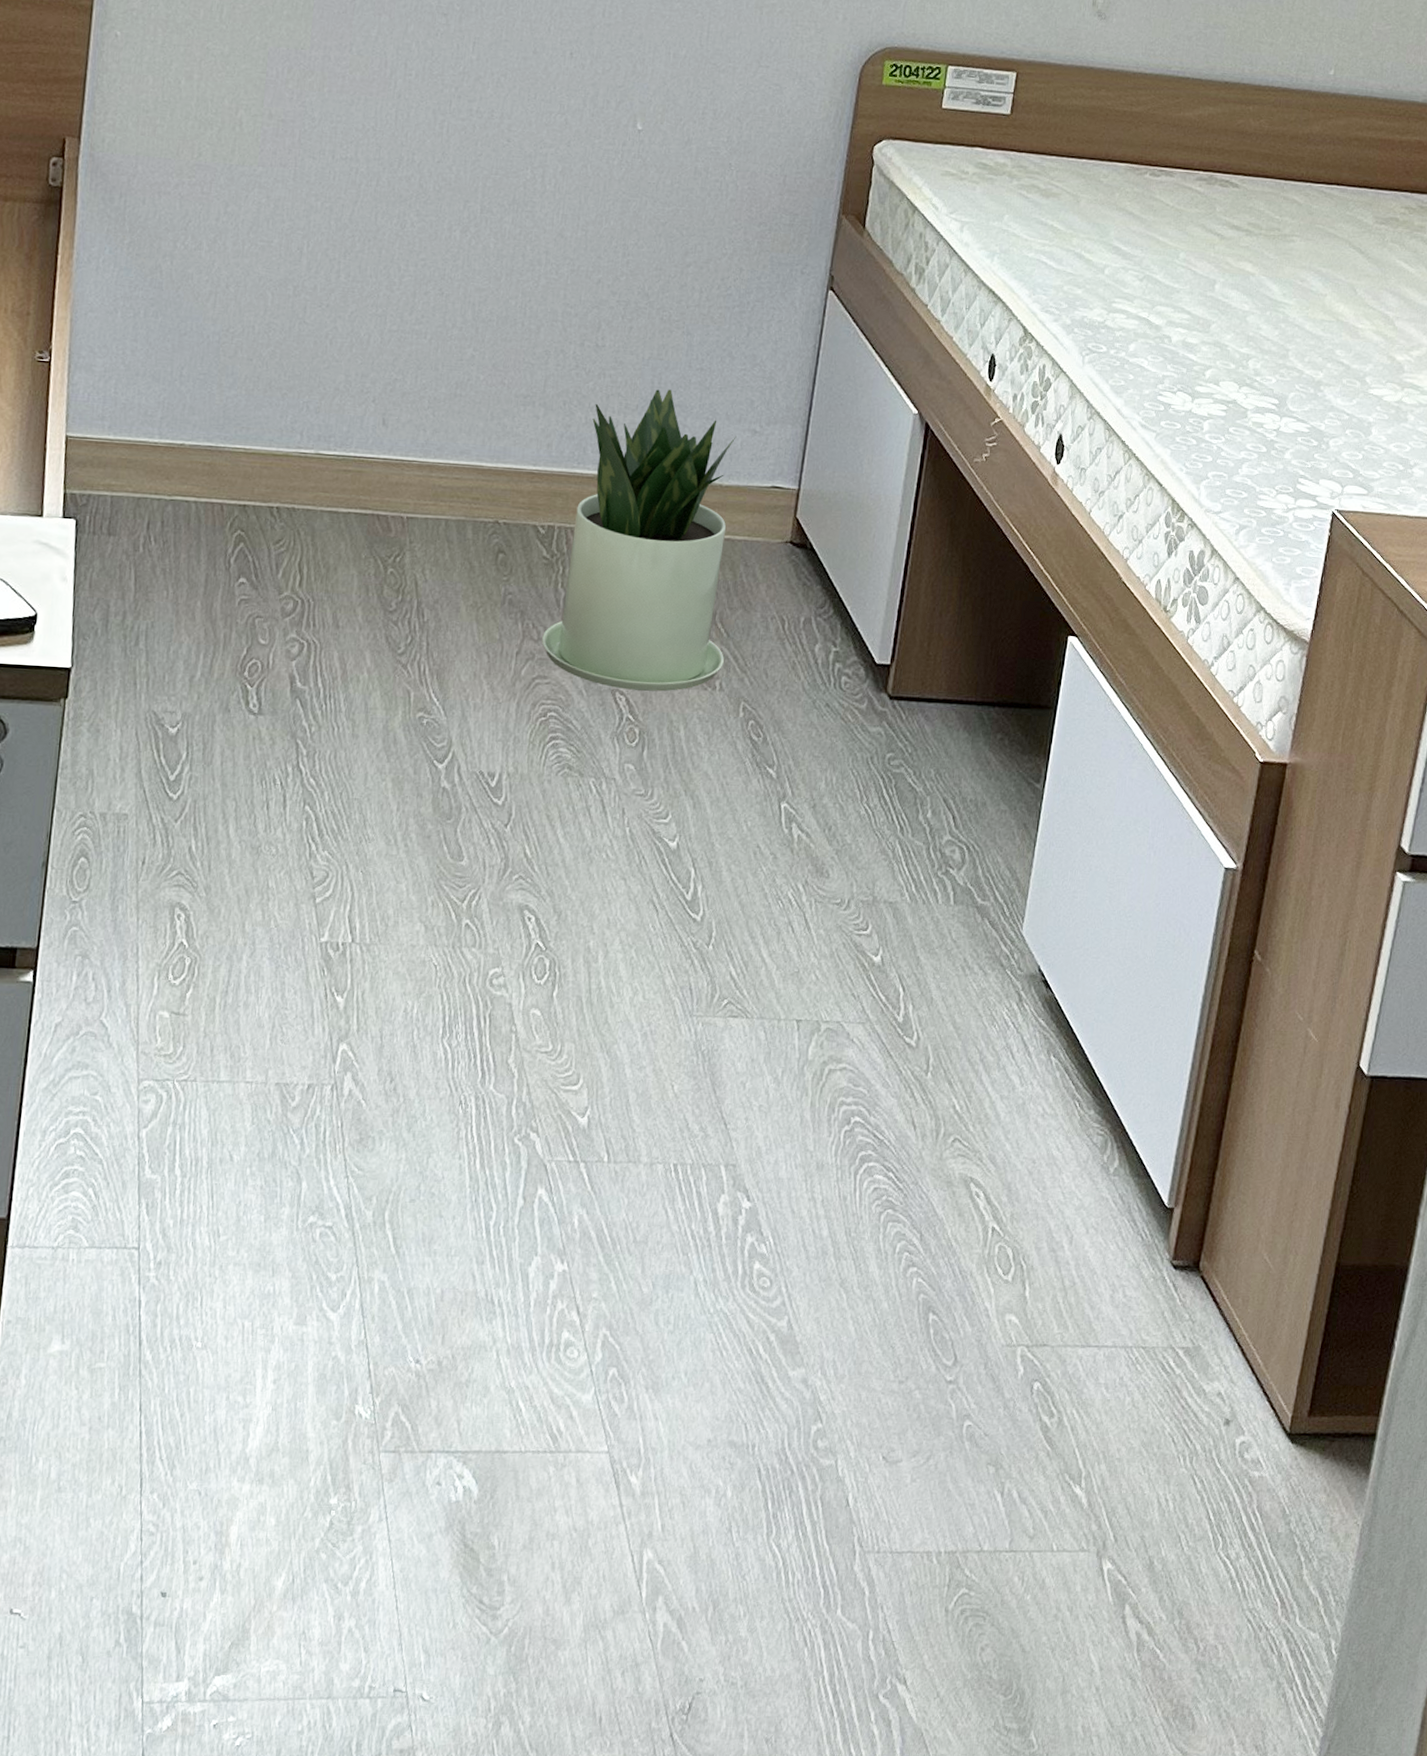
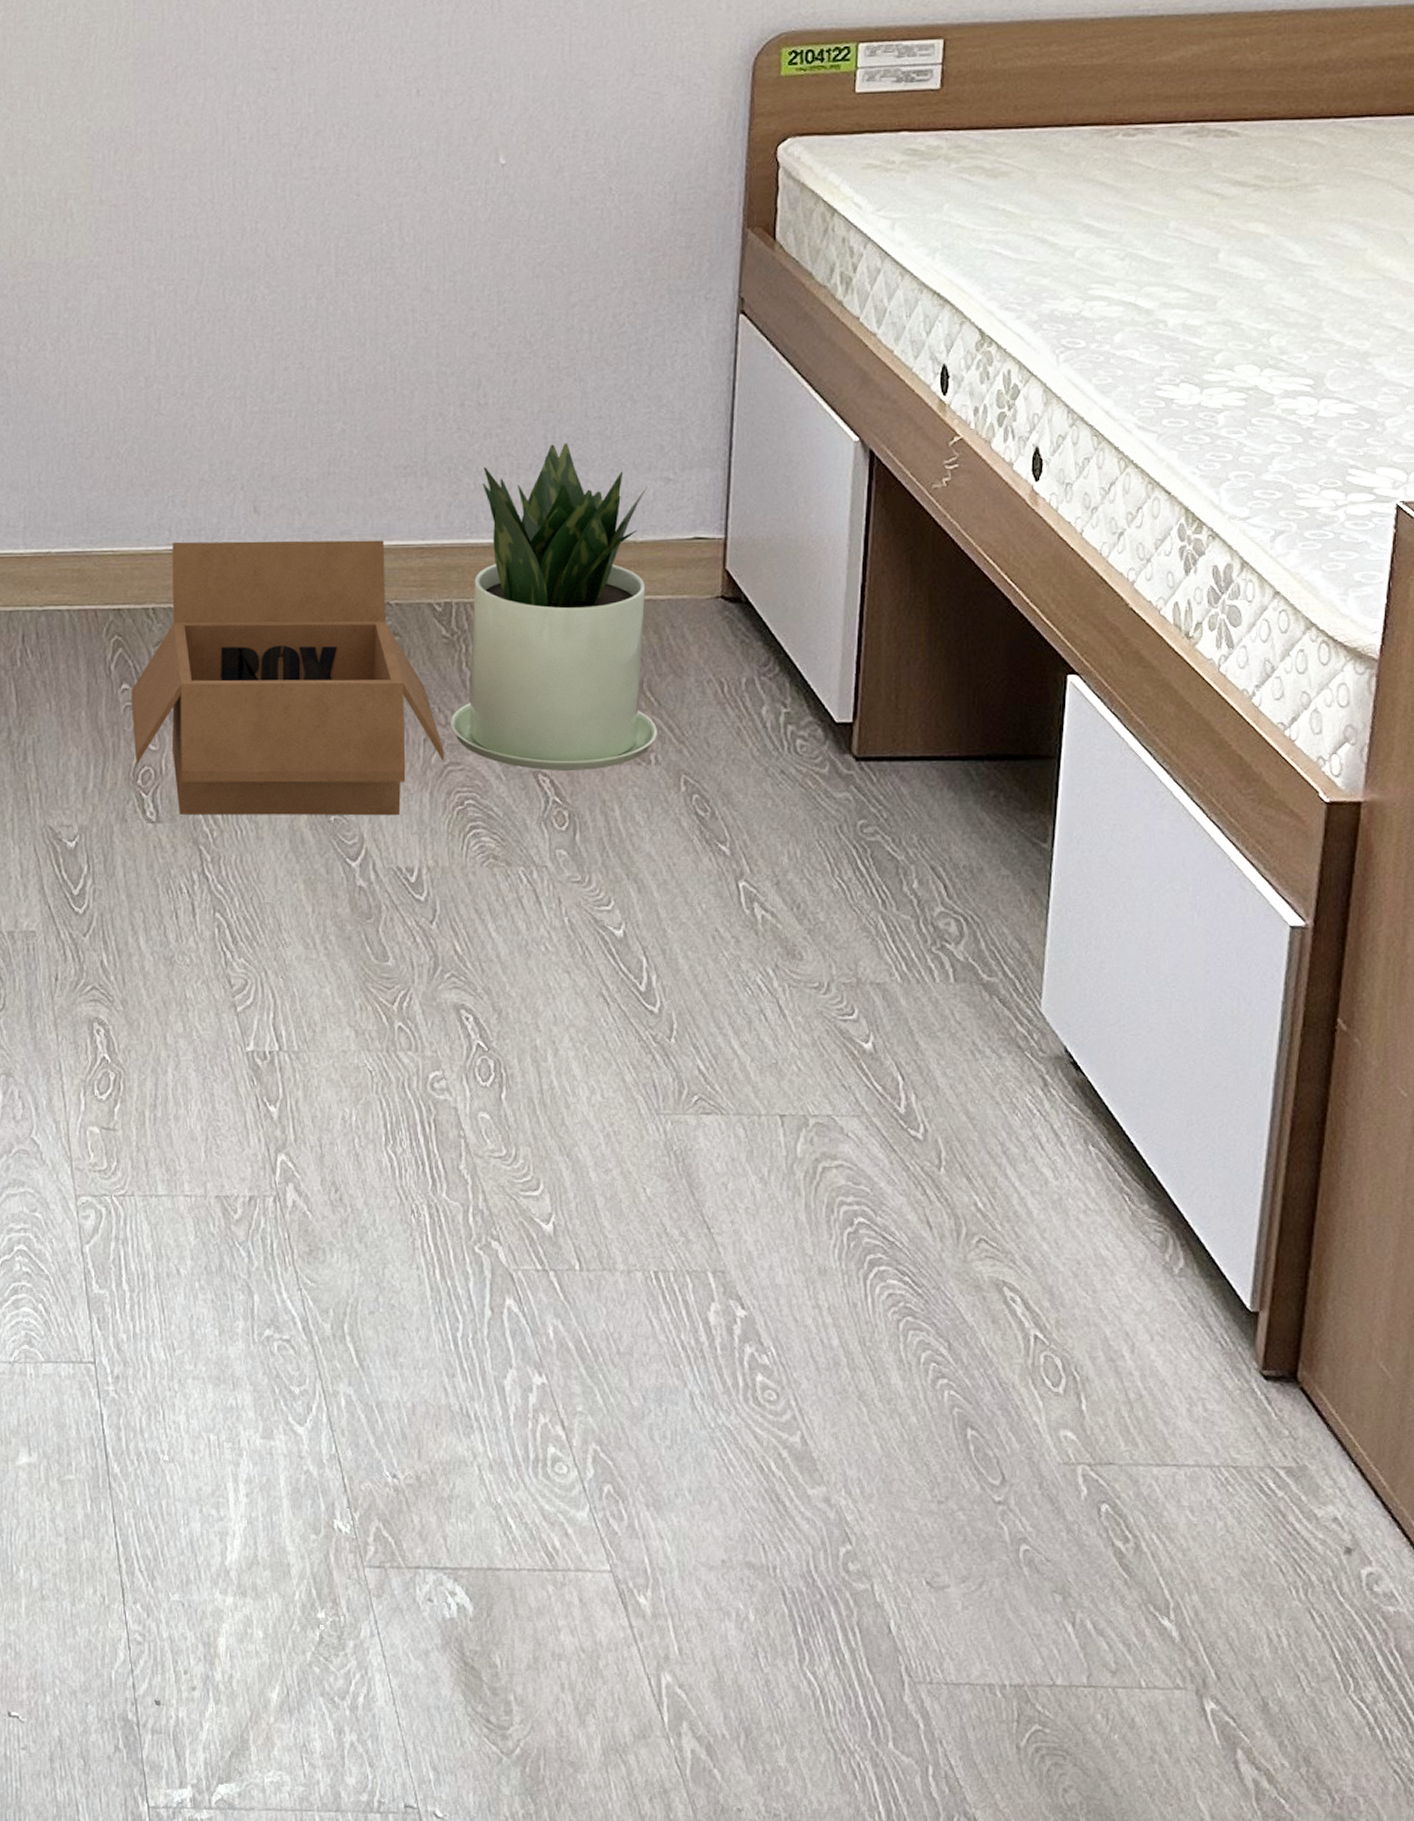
box: none [244,446,534,723] -> present [131,540,444,816]

